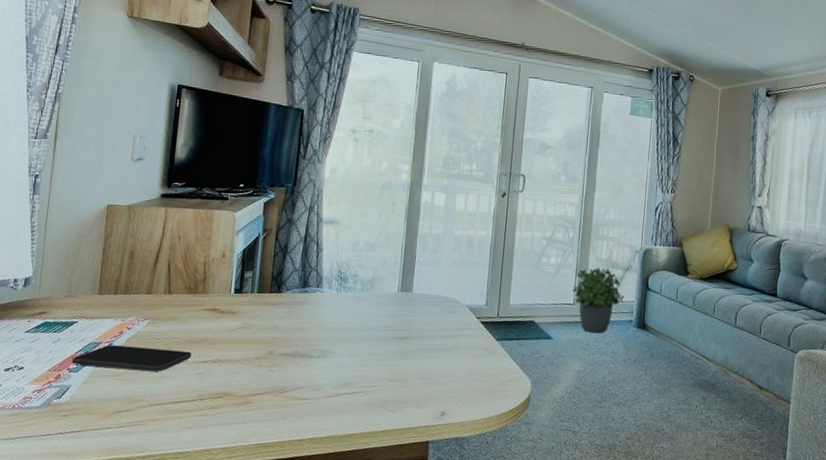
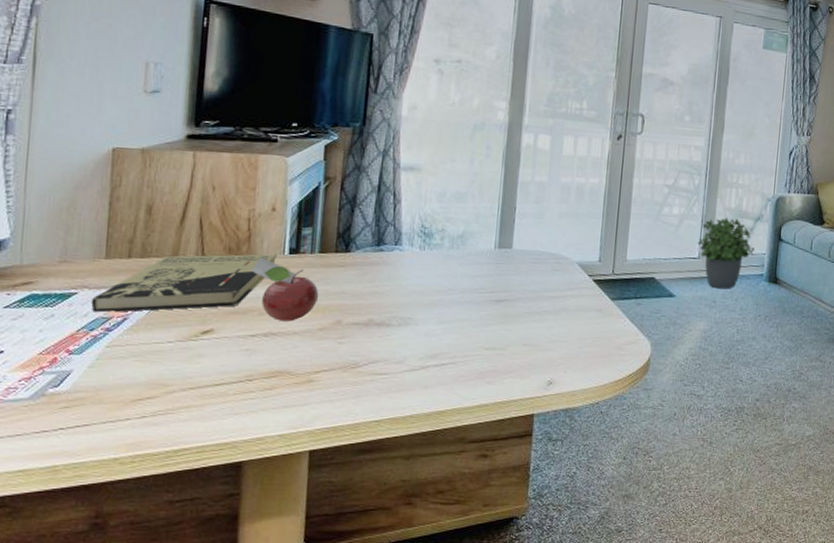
smartphone: present [71,345,192,372] -> none [71,319,235,350]
book: none [87,293,225,339] -> present [91,253,277,313]
fruit: none [205,295,257,351] -> present [251,257,319,321]

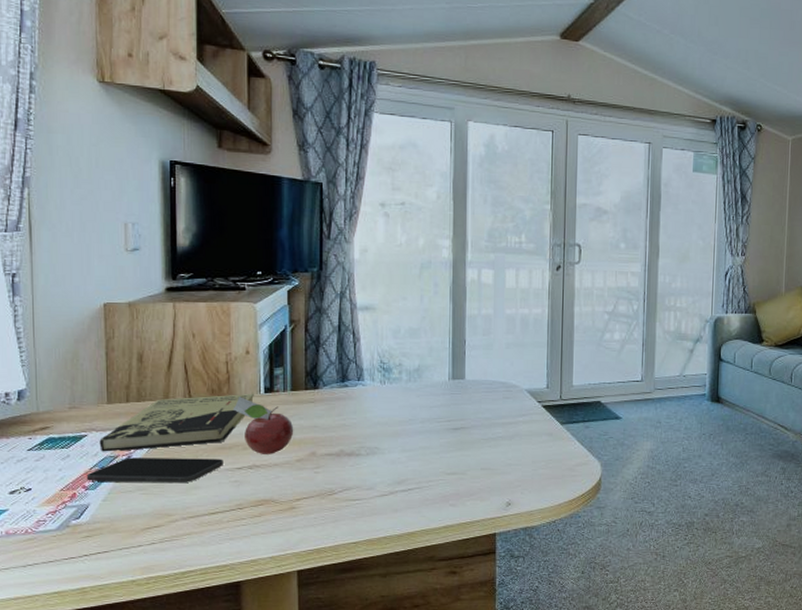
smartphone: none [71,319,235,350] -> present [86,457,223,482]
potted plant: present [697,217,754,289] -> none [639,340,695,410]

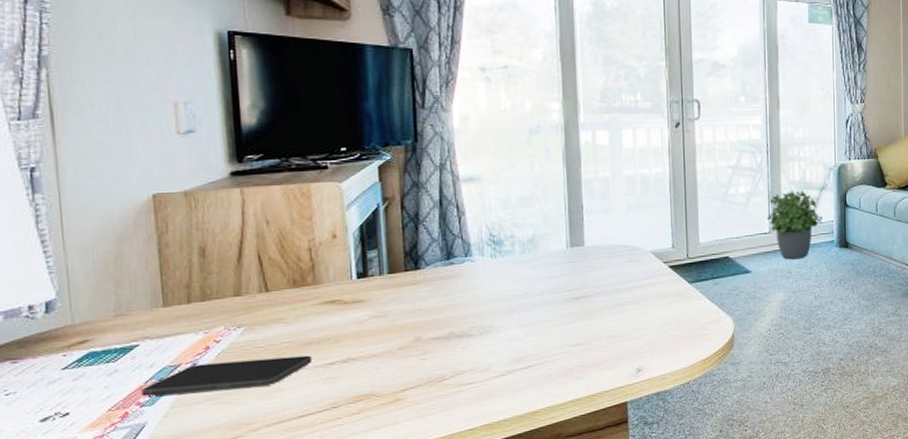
book: present [99,393,254,452] -> none [155,280,345,362]
fruit: present [232,397,294,454] -> none [319,285,395,346]
potted plant: none [639,340,695,410] -> present [766,190,822,260]

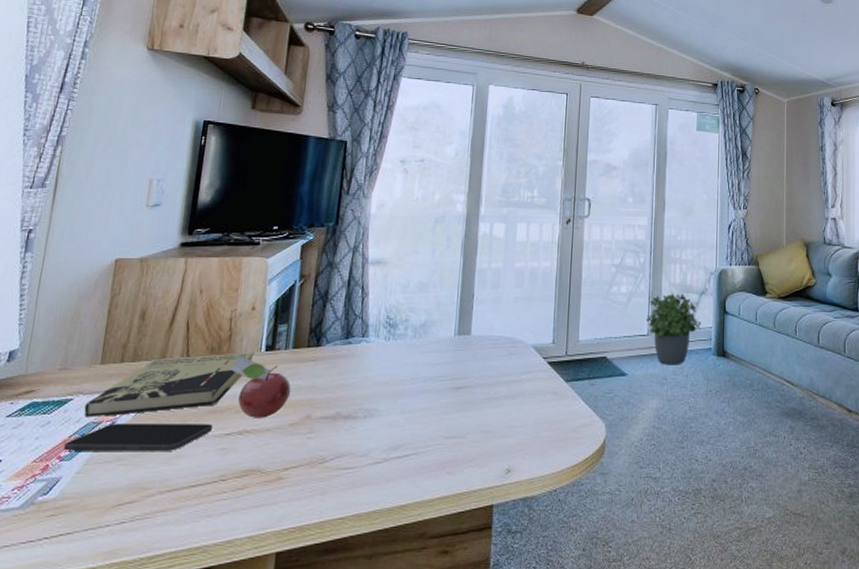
book: none [155,280,345,362] -> present [84,351,254,418]
fruit: none [319,285,395,346] -> present [230,355,291,418]

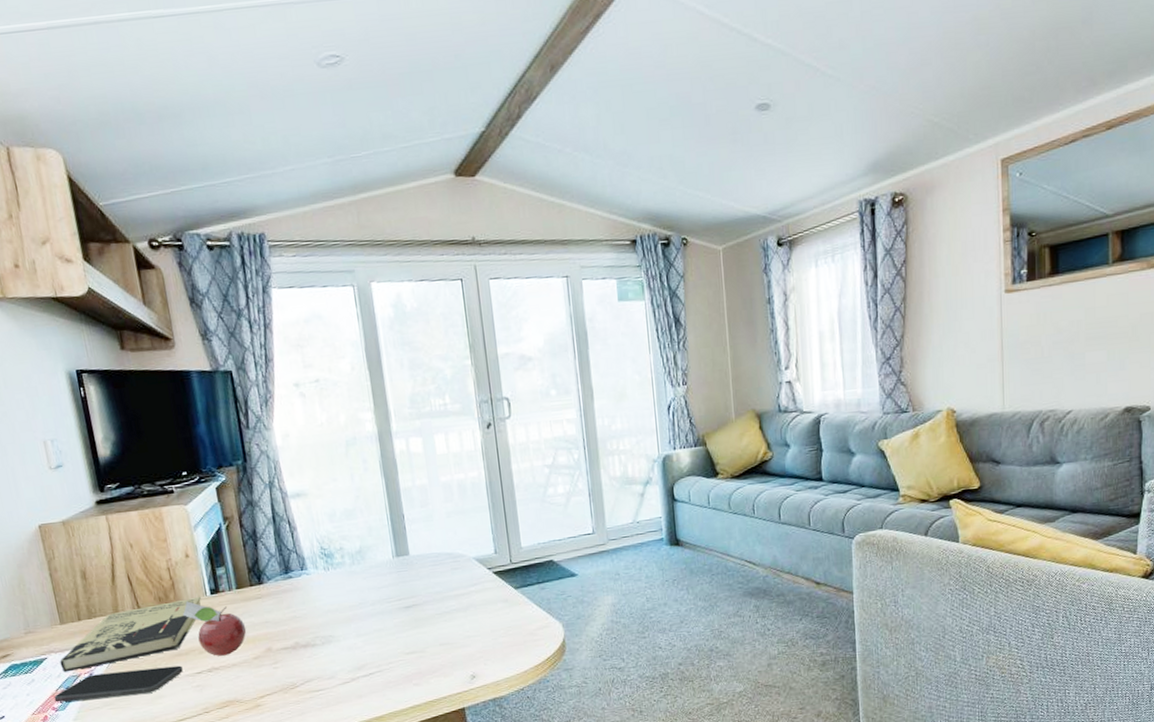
potted plant: present [645,293,701,365] -> none [589,486,649,561]

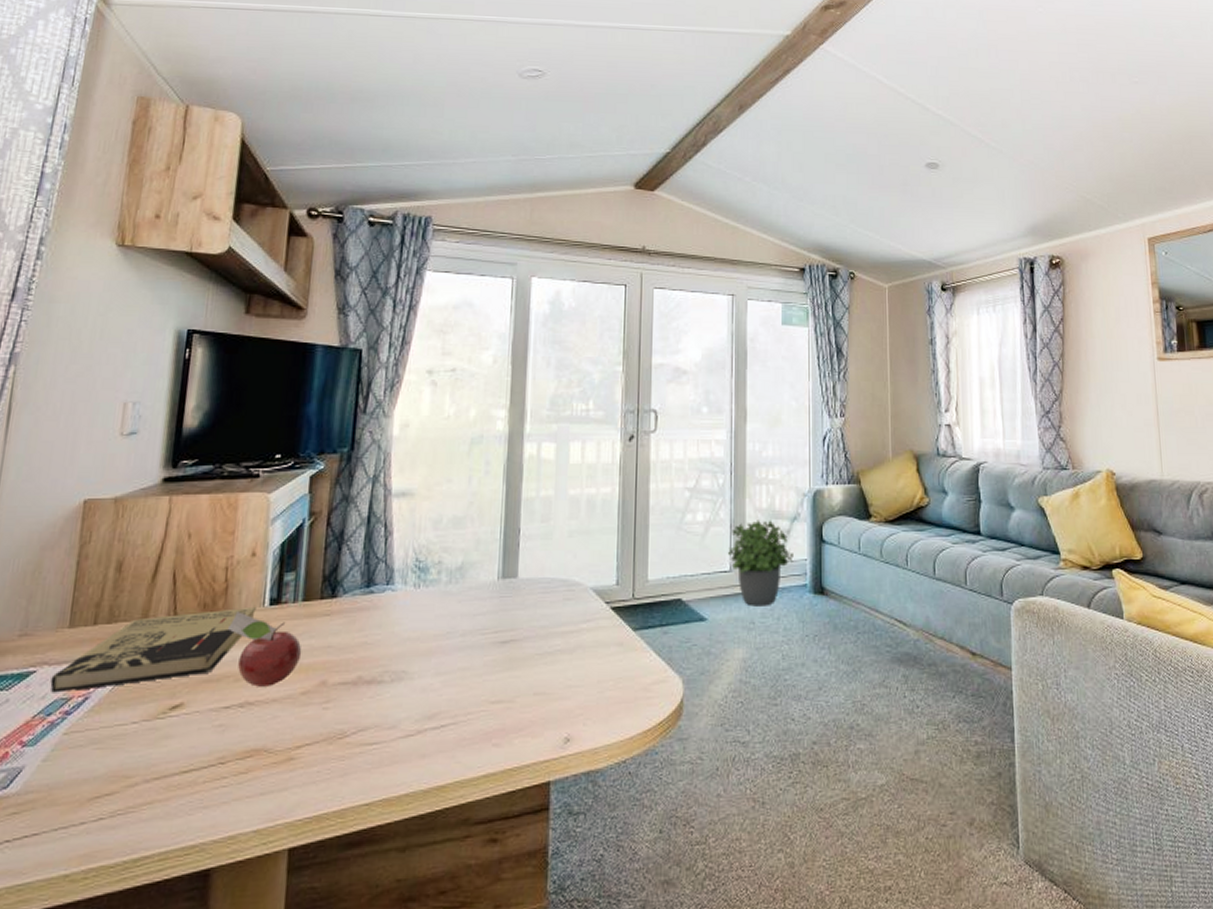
smartphone: present [54,665,183,703] -> none [26,695,208,734]
potted plant: none [589,486,649,561] -> present [727,520,794,607]

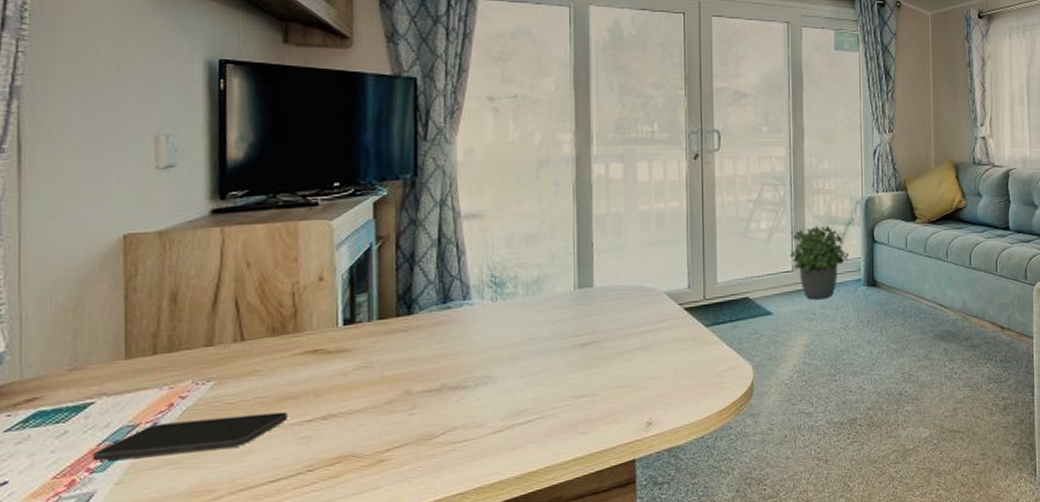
smartphone: none [26,695,208,734] -> present [92,412,288,462]
book: present [50,606,256,693] -> none [112,327,329,422]
fruit: present [227,611,302,687] -> none [300,333,382,401]

